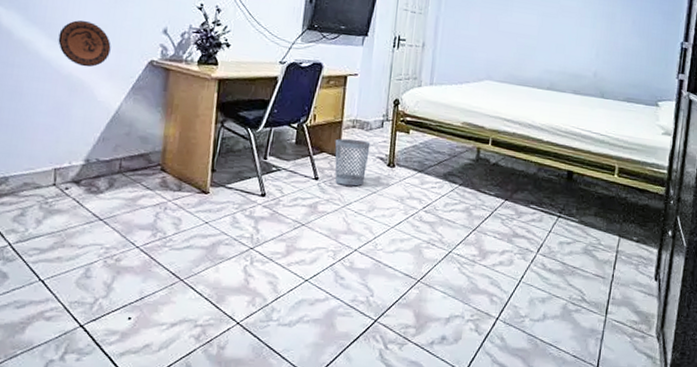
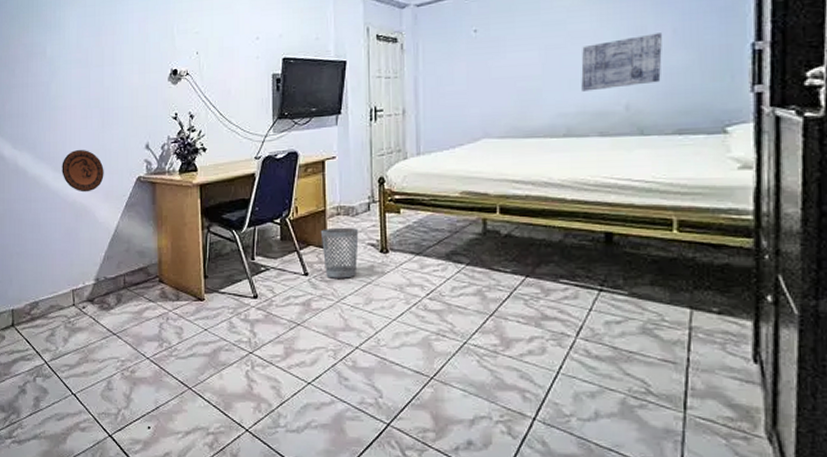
wall art: none [565,19,625,59] -> present [581,33,662,92]

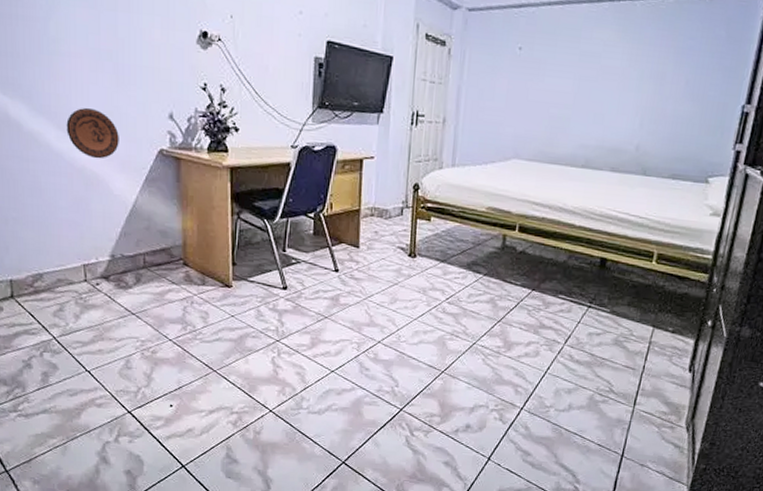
wastebasket: present [320,227,359,278] -> none [353,228,390,278]
wall art: present [581,33,662,92] -> none [603,81,677,129]

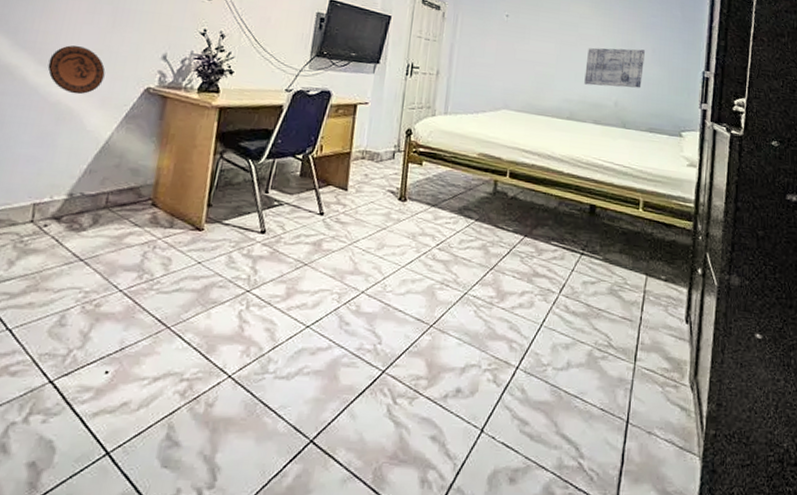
wall art: none [603,81,677,129] -> present [584,47,645,88]

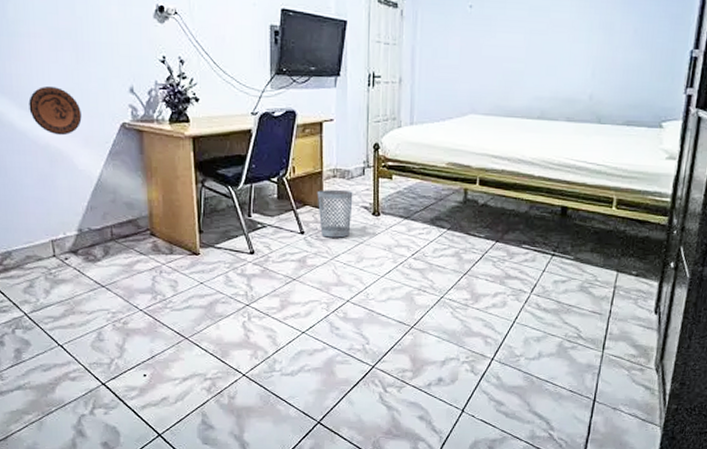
wastebasket: none [341,170,381,222] -> present [317,189,353,238]
wall art: present [584,47,645,88] -> none [556,31,625,79]

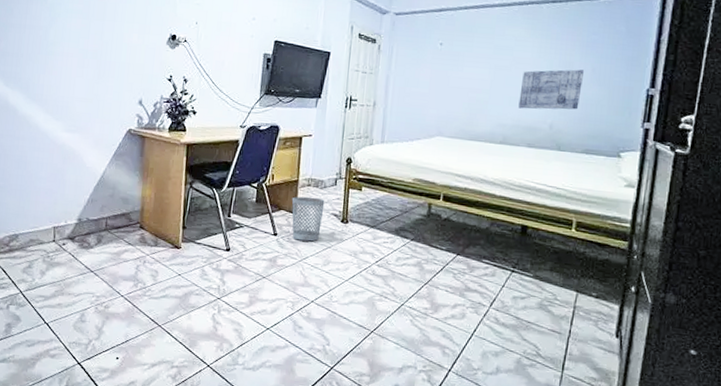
decorative plate: present [28,85,82,136] -> none [53,95,96,138]
wall art: none [556,31,625,79] -> present [518,69,584,110]

